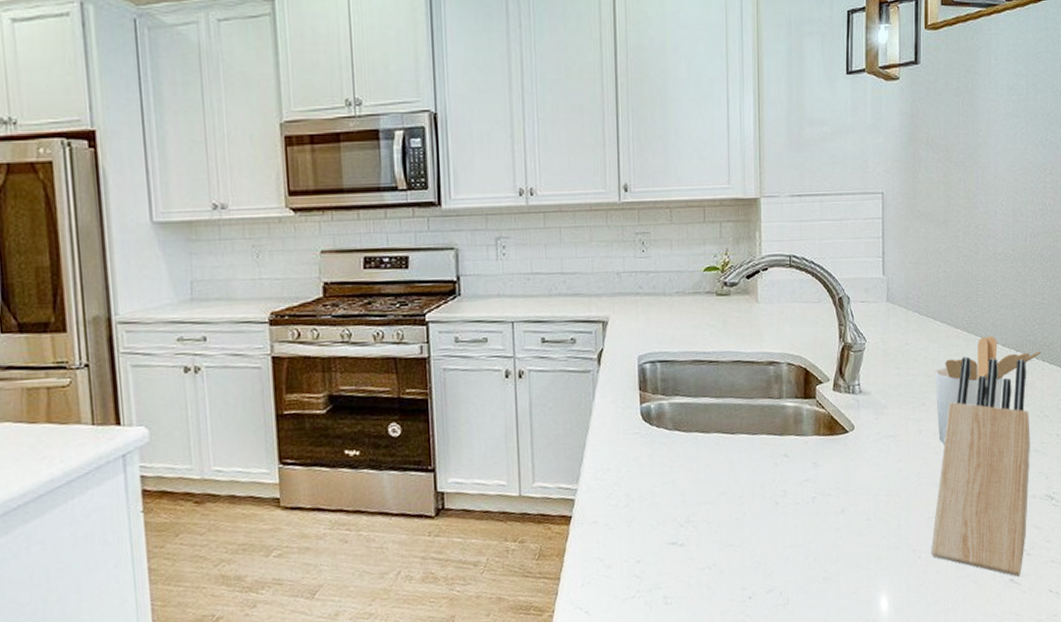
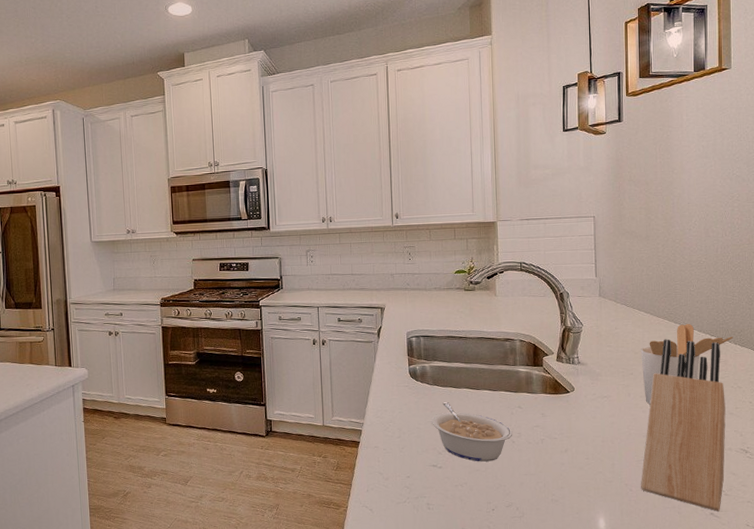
legume: none [669,453,777,534] -> present [431,402,513,462]

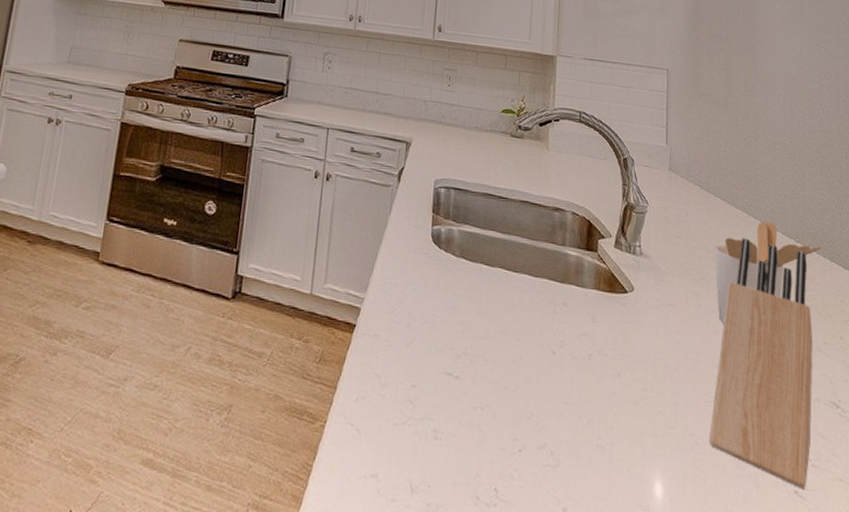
legume: present [431,402,513,462] -> none [451,283,554,378]

